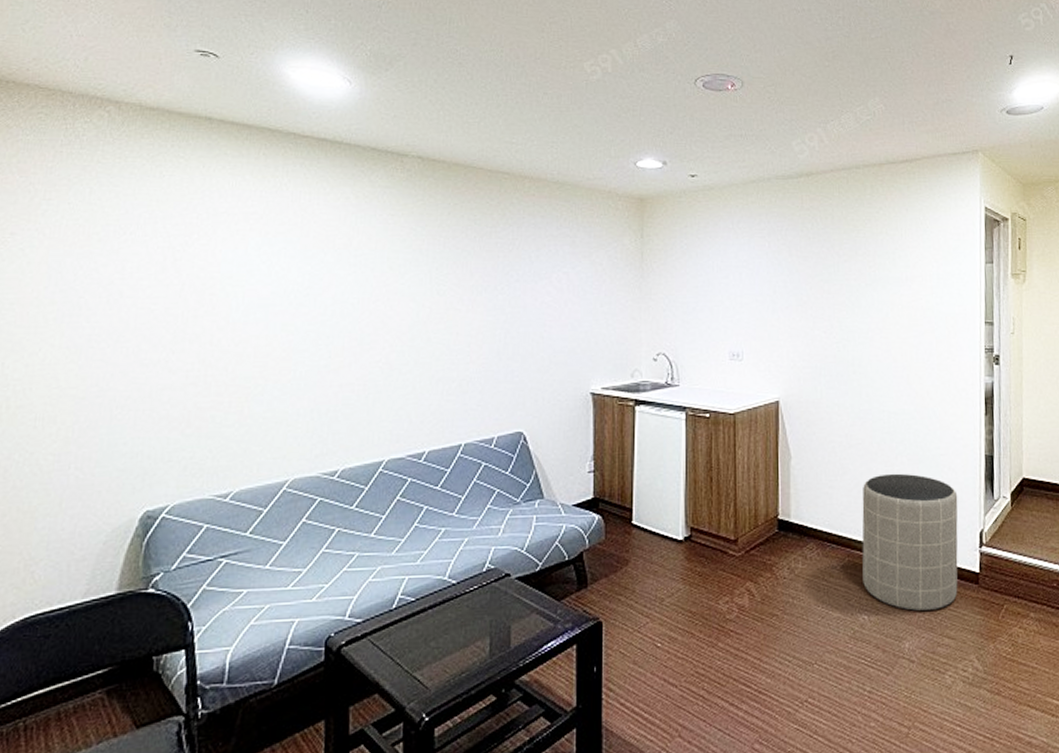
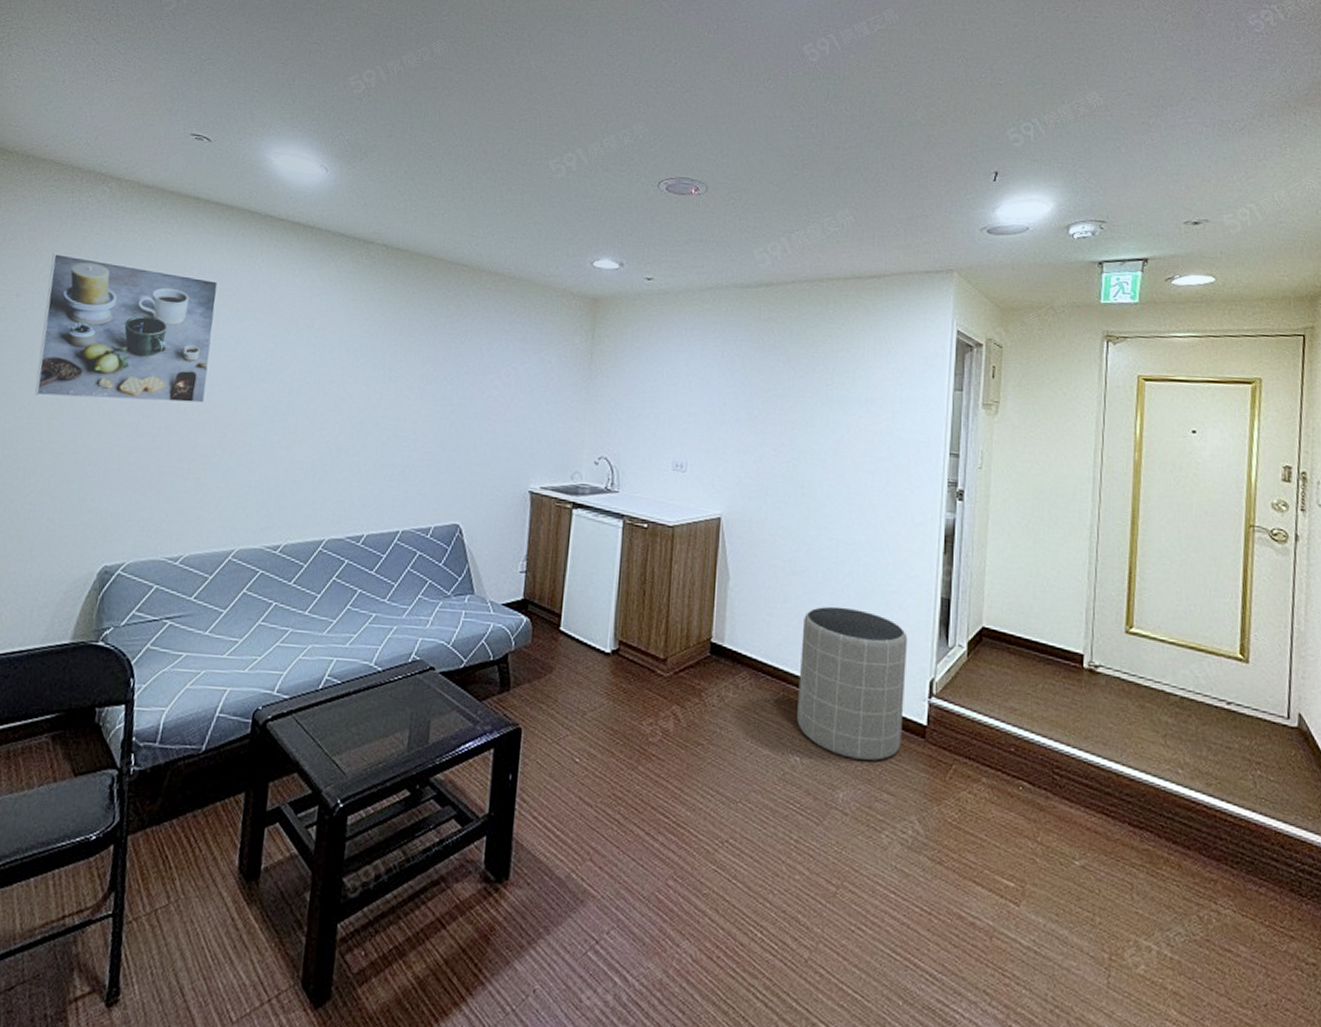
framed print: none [45,185,243,340] -> present [34,253,219,404]

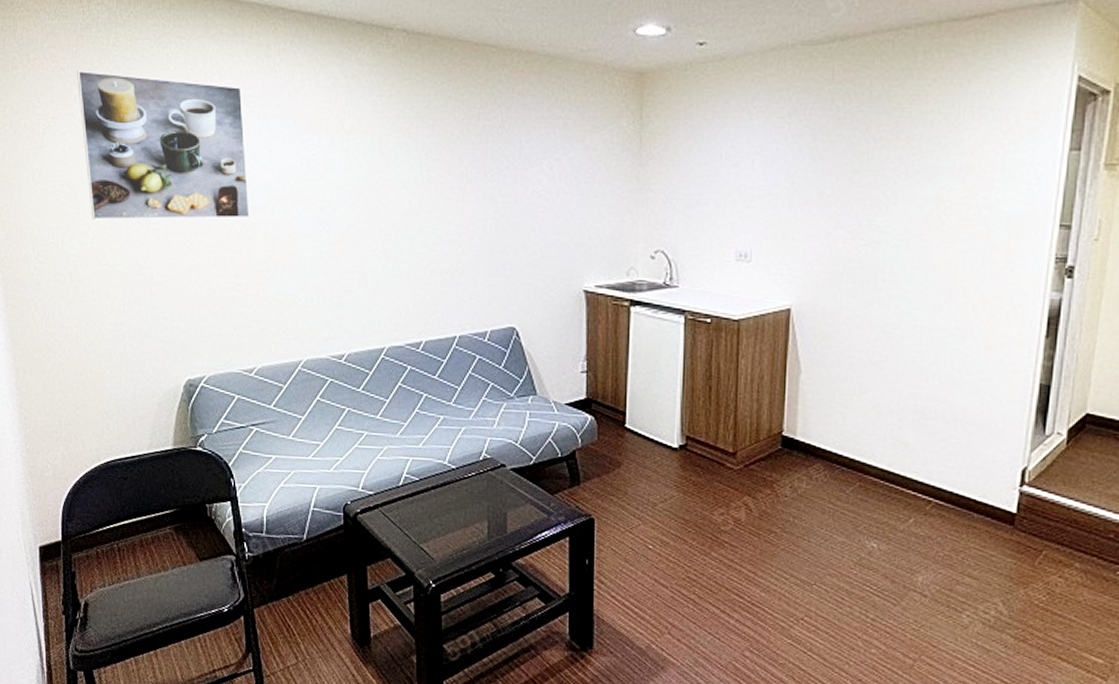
trash can: present [797,606,908,761] -> none [874,396,999,547]

